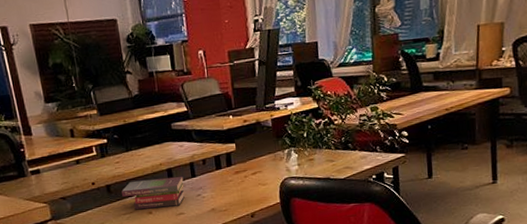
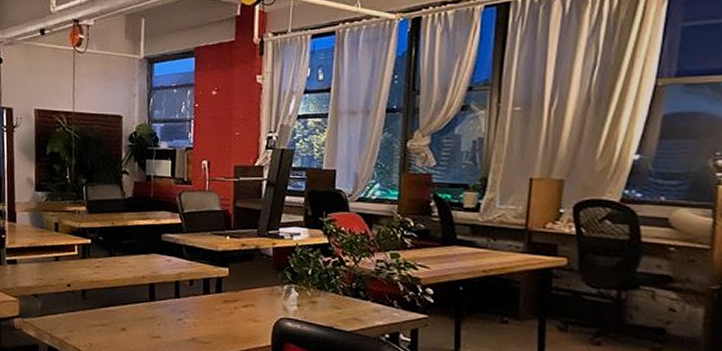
books: present [121,177,185,210] -> none [97,290,166,327]

